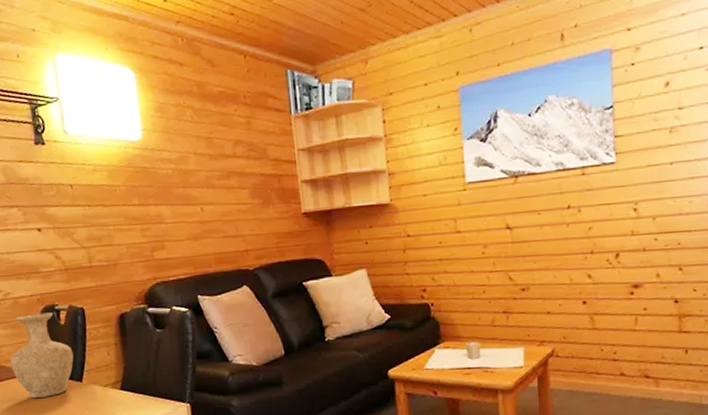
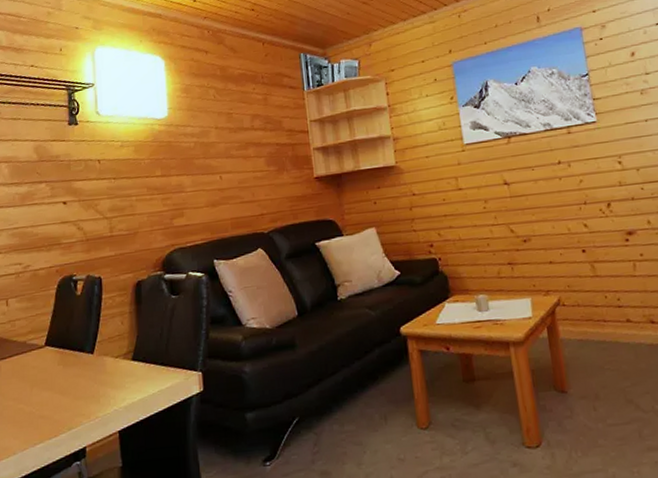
vase: present [10,312,74,398] -> none [22,283,87,374]

